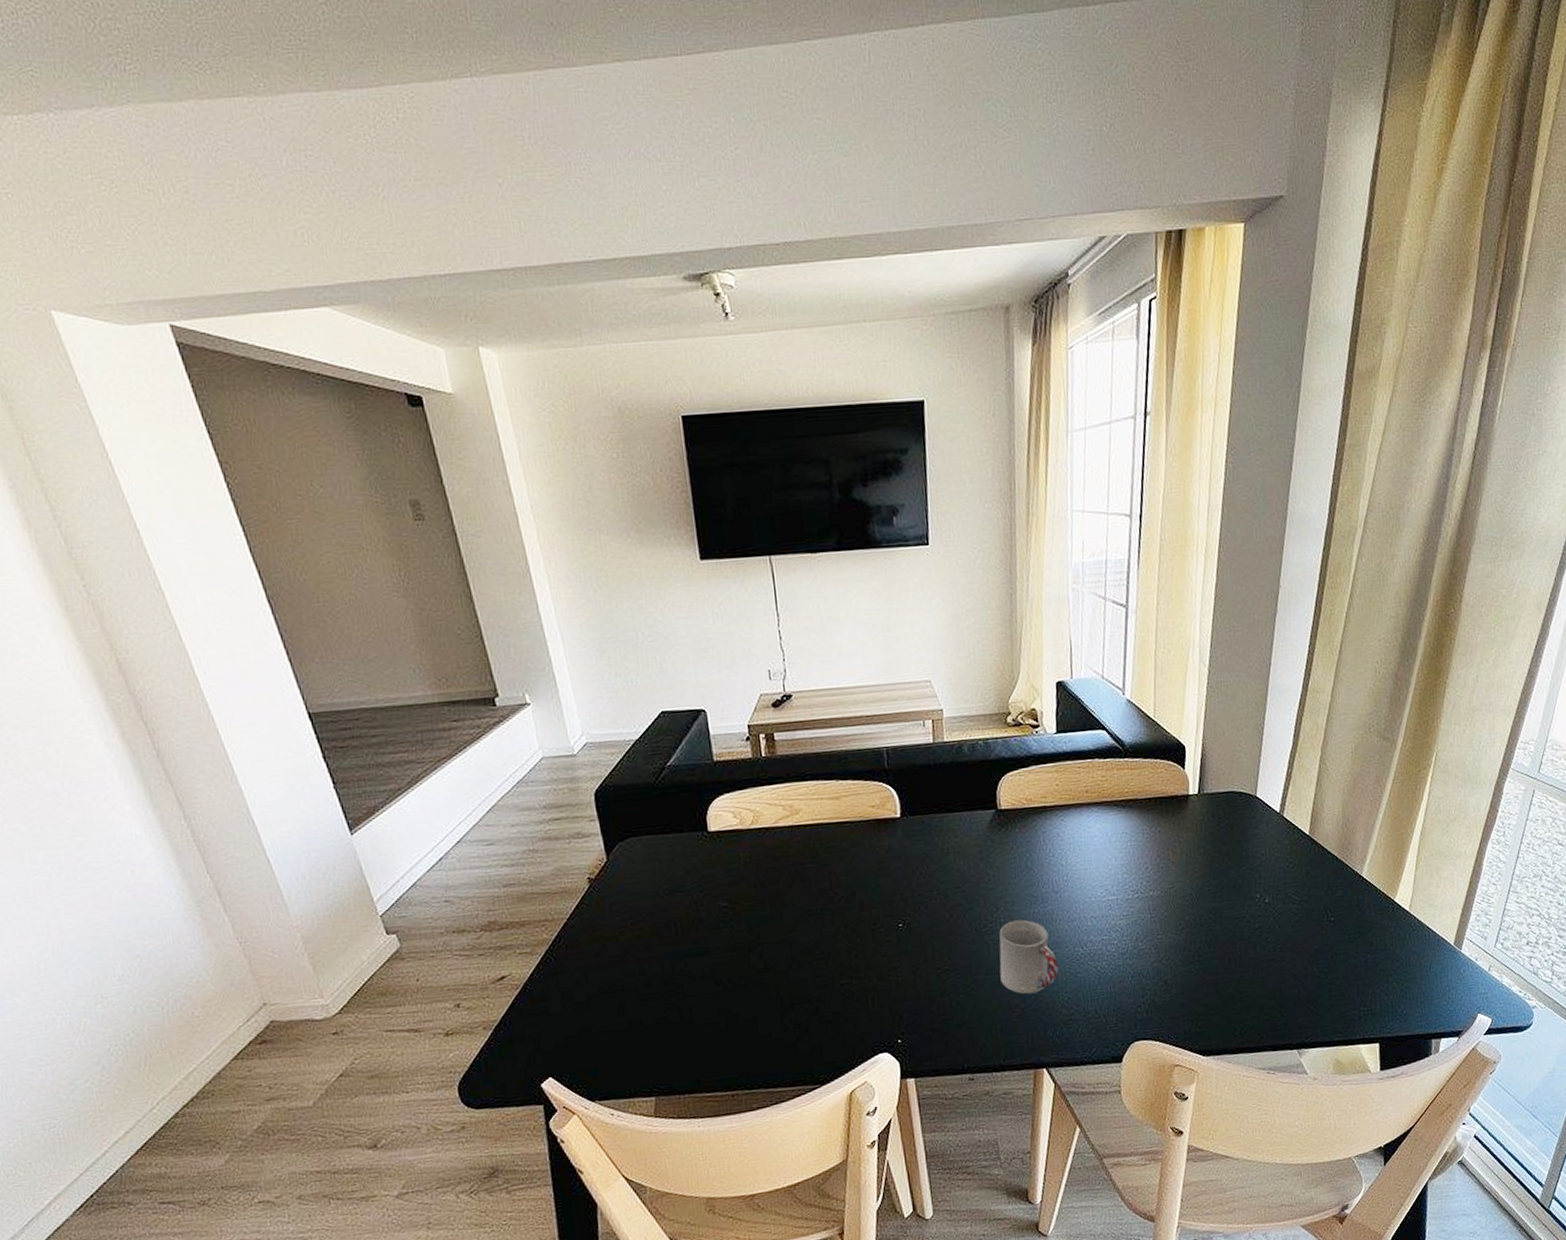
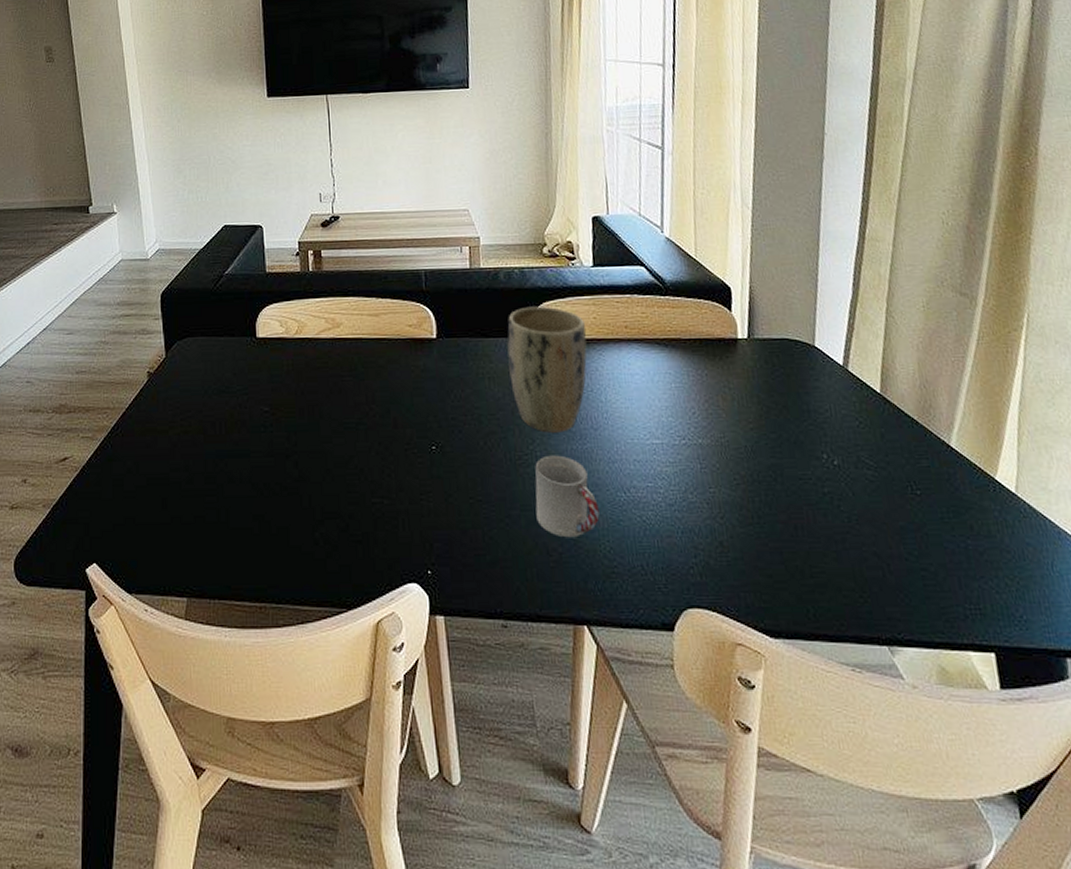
plant pot: none [971,776,1049,900] -> present [507,306,587,433]

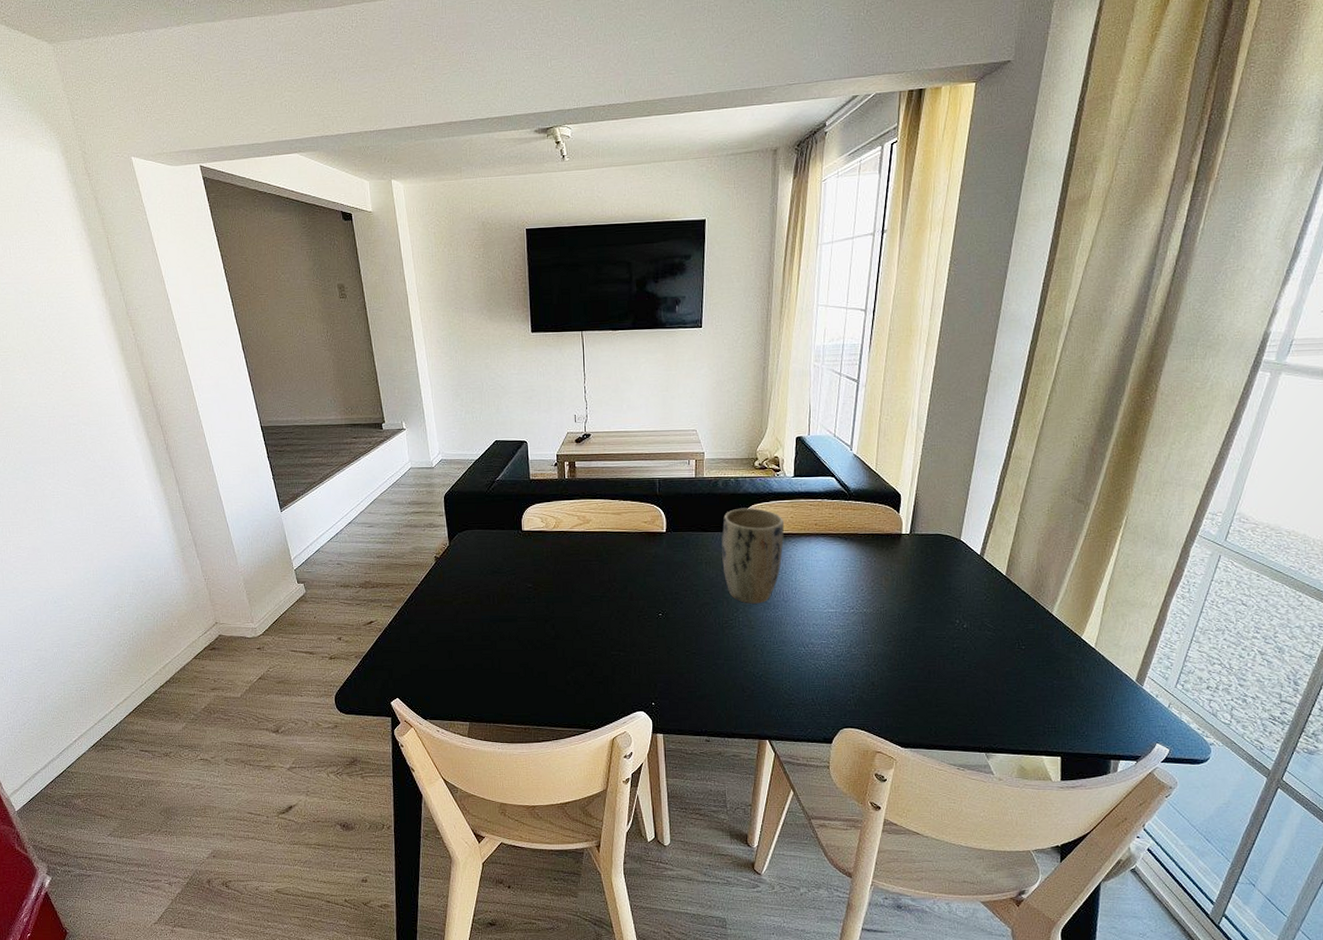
cup: present [535,455,600,538] -> none [736,620,784,680]

